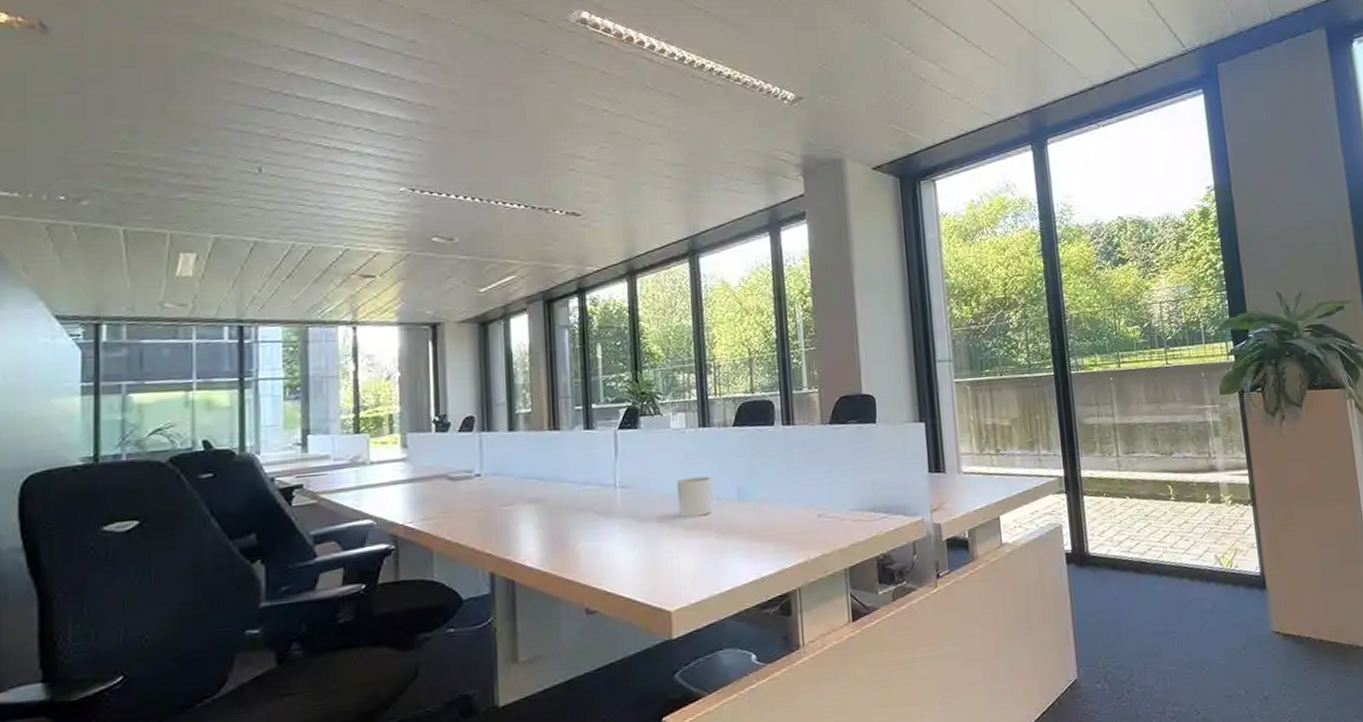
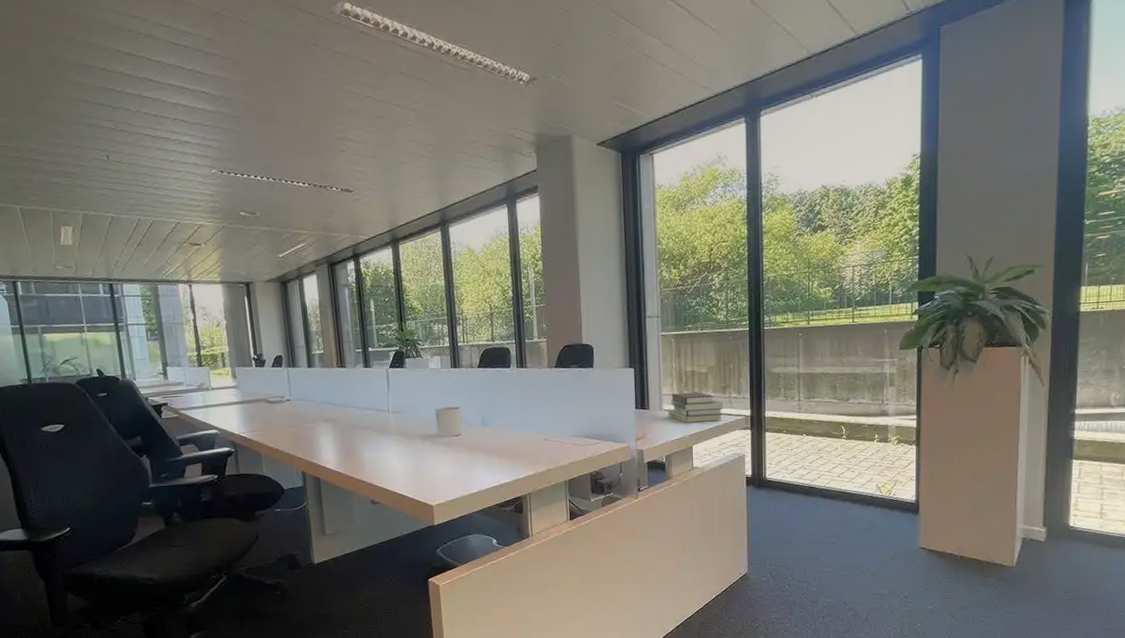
books: none [968,449,1033,488] -> present [668,392,724,423]

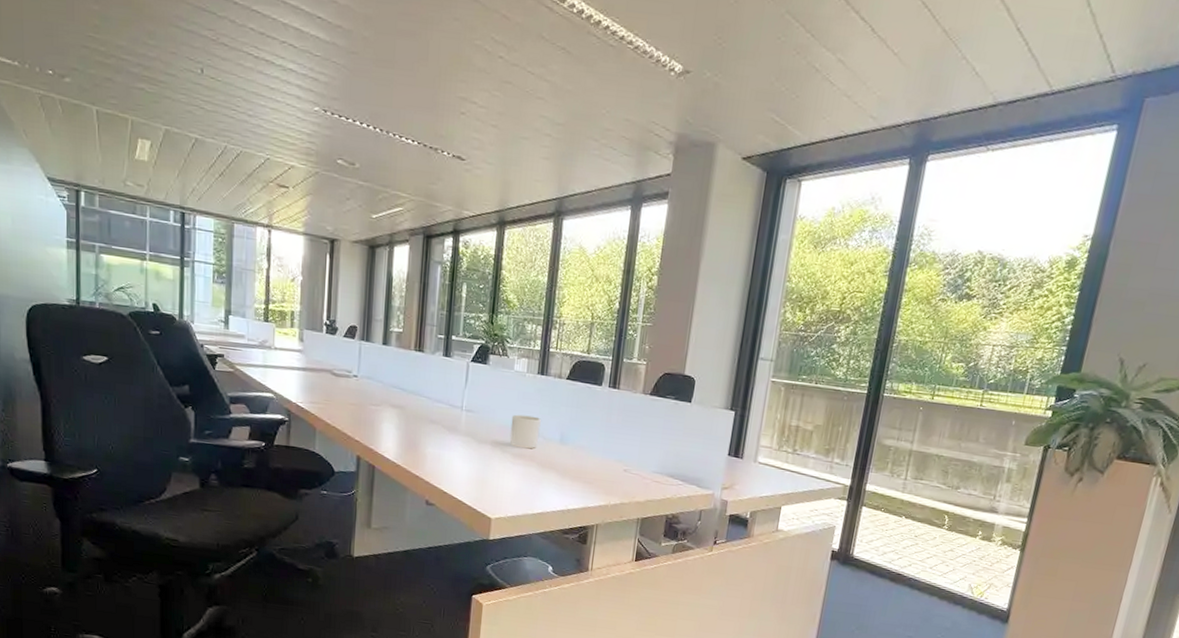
books: present [668,392,724,423] -> none [761,446,824,486]

